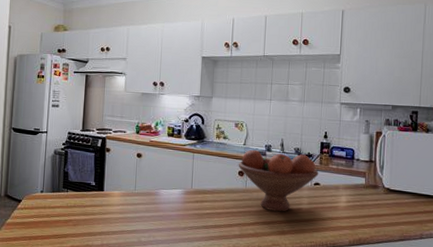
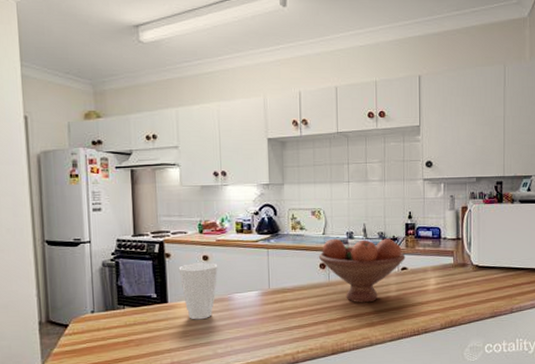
cup: none [116,159,149,210] -> present [178,263,218,320]

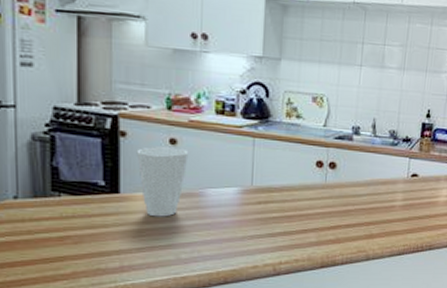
fruit bowl: present [318,238,406,303] -> none [315,133,418,211]

